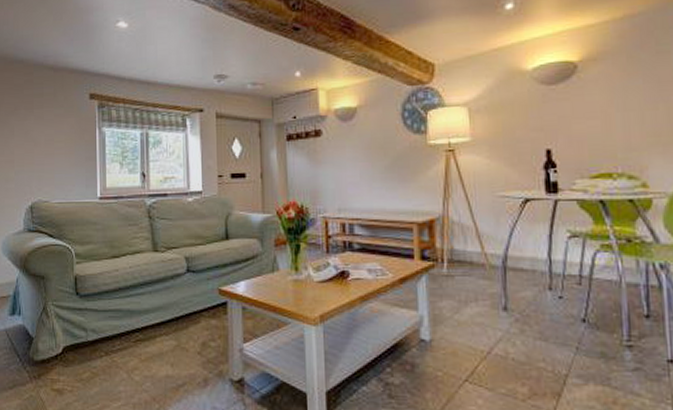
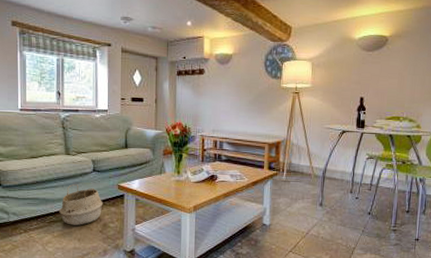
woven basket: none [147,290,201,345] -> present [59,184,103,226]

